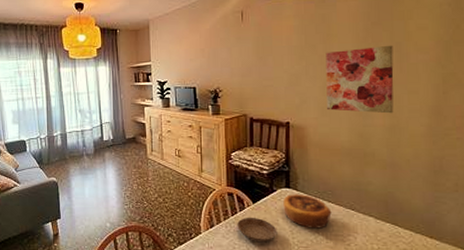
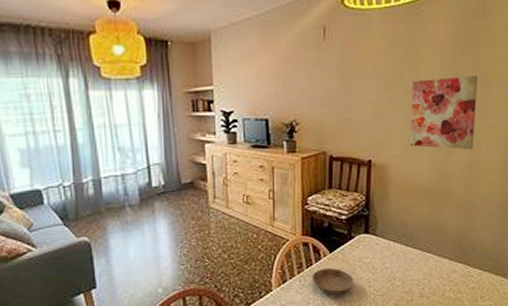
pastry: present [283,194,332,229] -> none [361,239,409,275]

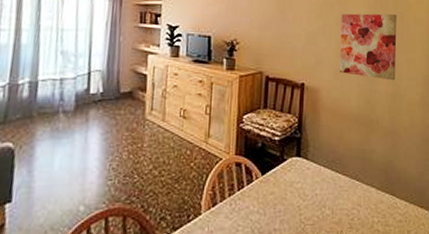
saucer: present [312,267,354,295] -> none [243,191,285,222]

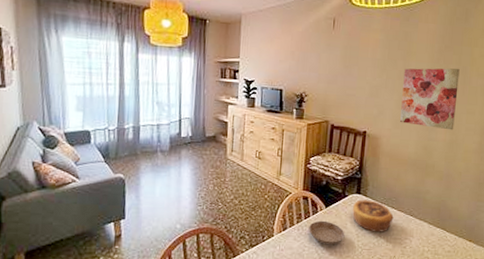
saucer: none [243,191,285,222] -> present [309,220,345,245]
pastry: none [293,164,339,203] -> present [353,200,394,232]

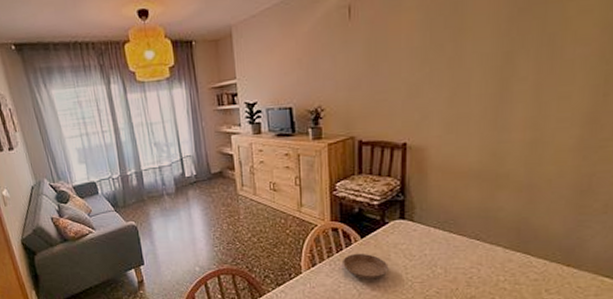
pastry: present [353,200,394,232] -> none [396,225,453,262]
wall art: present [400,68,460,130] -> none [454,37,544,126]

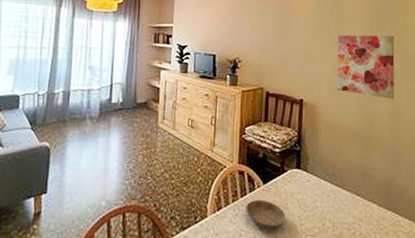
wall art: none [454,37,544,126] -> present [338,35,395,100]

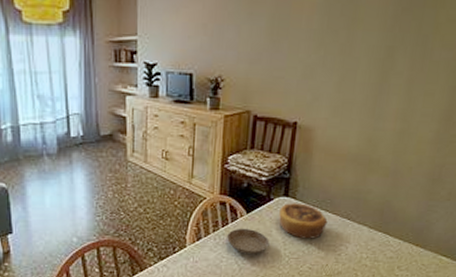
pastry: none [293,175,339,215] -> present [279,203,328,239]
wall art: present [338,35,395,100] -> none [340,37,419,117]

